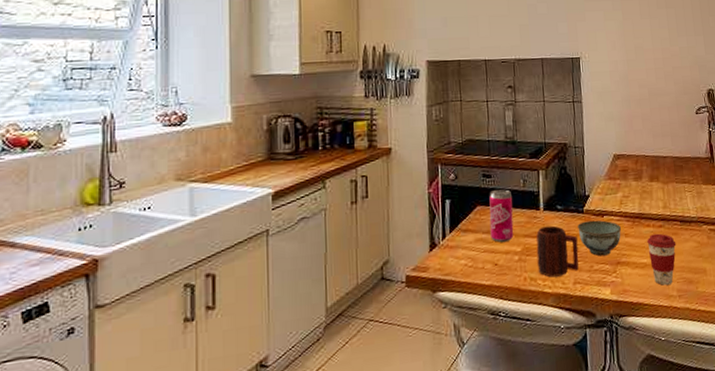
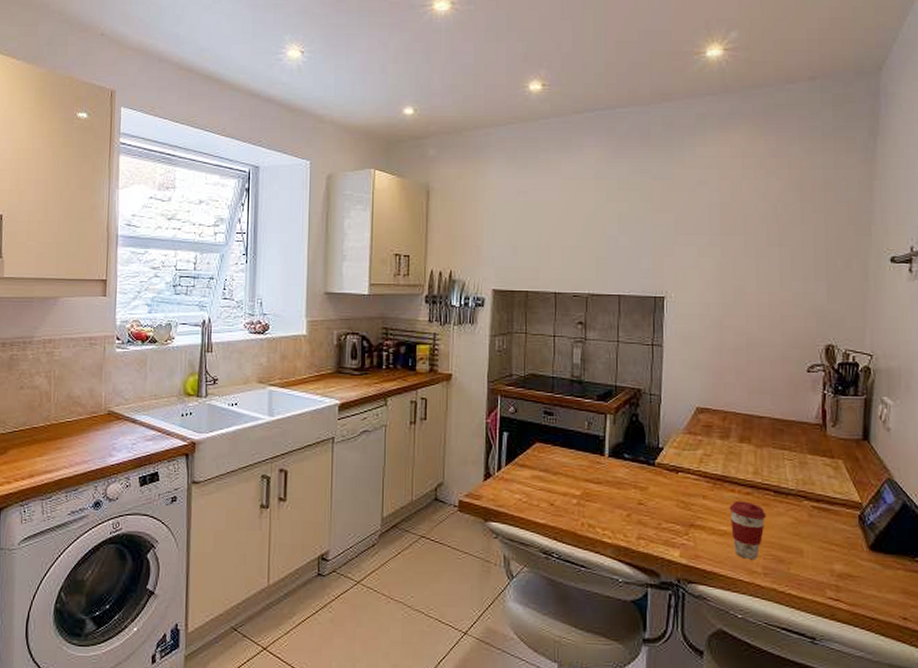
beverage can: present [489,189,514,242] -> none [548,429,575,483]
mug: present [536,225,579,278] -> none [597,474,645,528]
bowl: present [577,220,622,257] -> none [646,475,699,515]

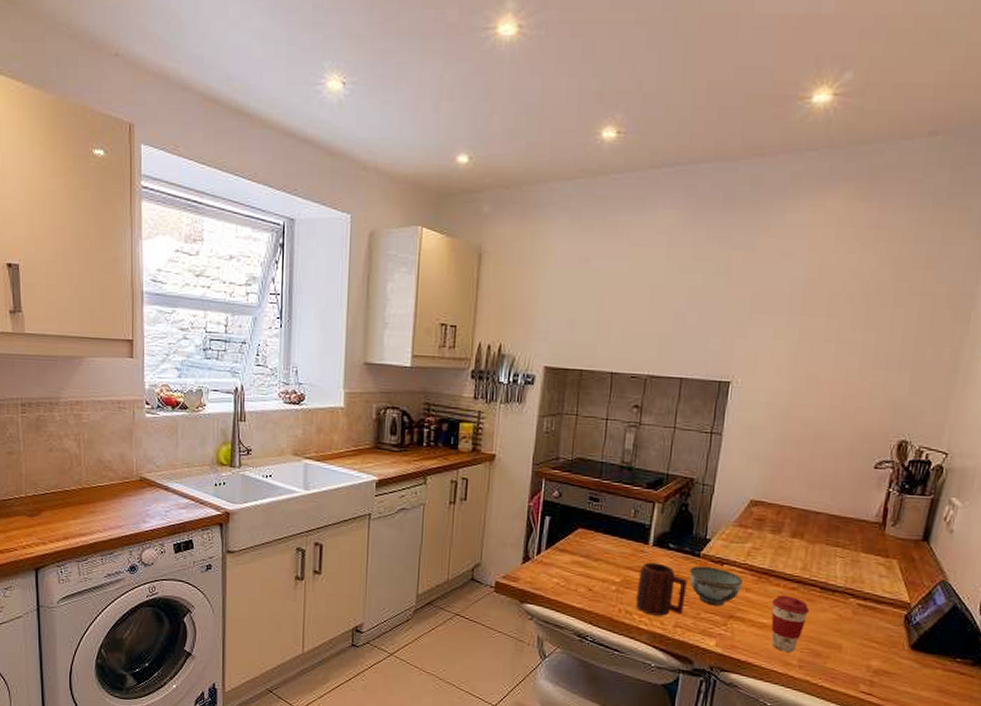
mug: none [597,474,645,528] -> present [635,562,687,616]
bowl: none [646,475,699,515] -> present [689,566,744,606]

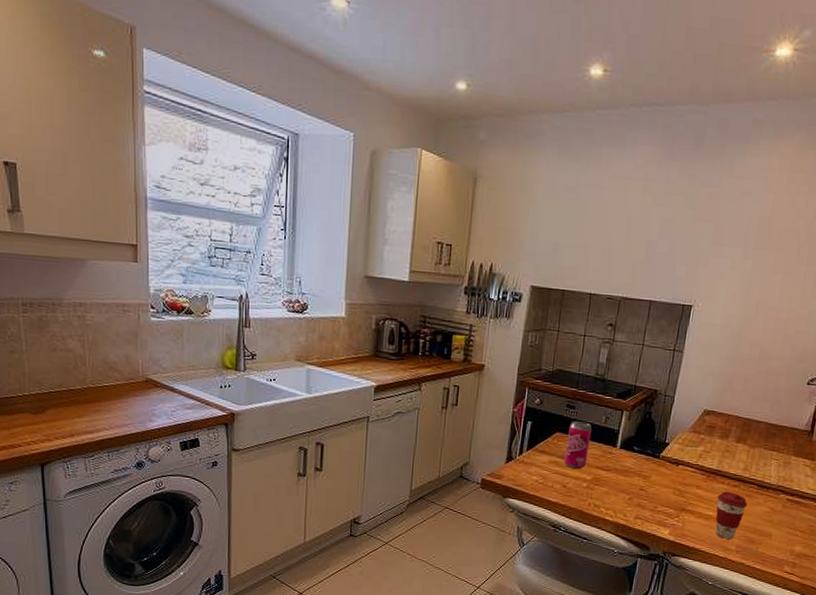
beverage can: none [588,515,620,570] -> present [564,421,592,469]
mug: present [635,562,687,616] -> none [603,462,648,509]
bowl: present [689,566,744,606] -> none [650,466,695,501]

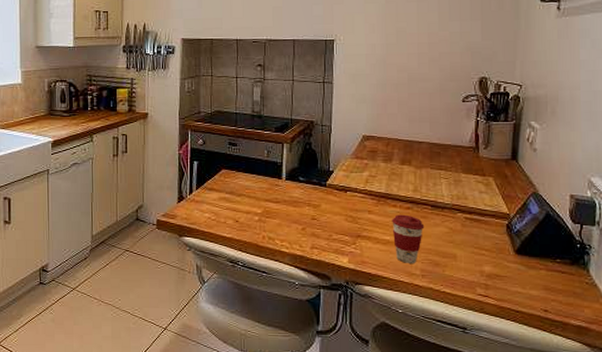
beverage can: present [564,421,592,469] -> none [233,157,256,203]

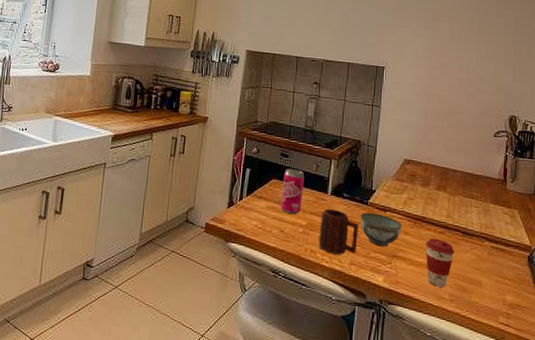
beverage can: none [233,157,256,203] -> present [280,169,305,214]
mug: none [276,194,318,240] -> present [318,208,359,255]
bowl: none [319,194,365,228] -> present [360,212,403,247]

